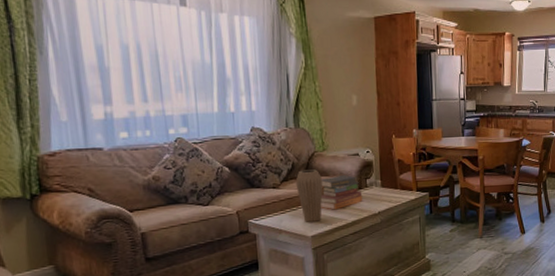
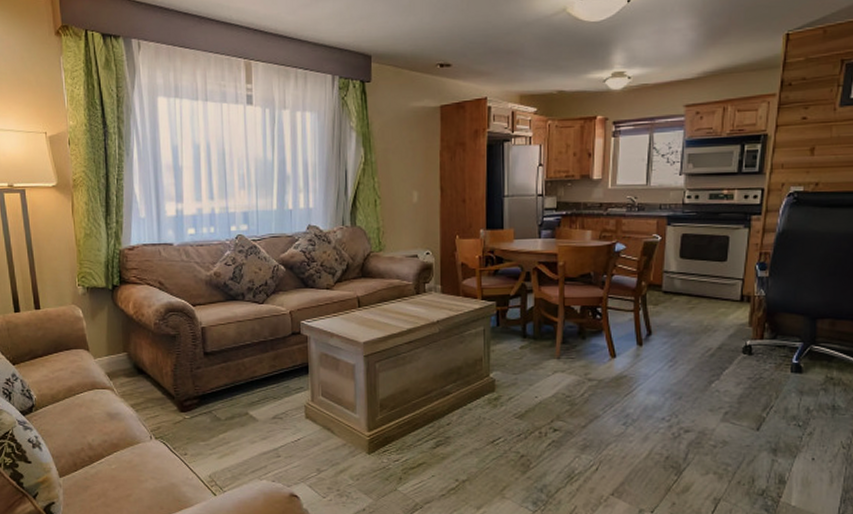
vase: present [295,169,323,223] -> none [349,271,378,328]
books: present [320,175,363,210] -> none [374,278,420,316]

